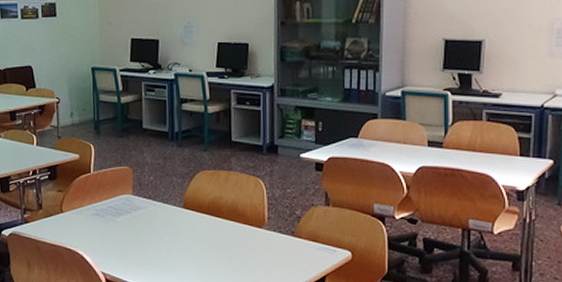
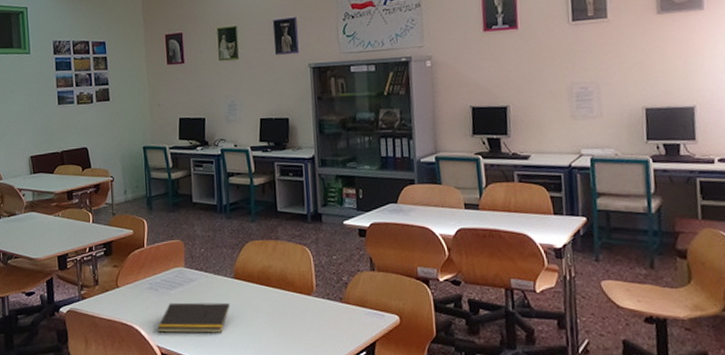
notepad: none [102,230,178,262] -> present [157,302,230,334]

